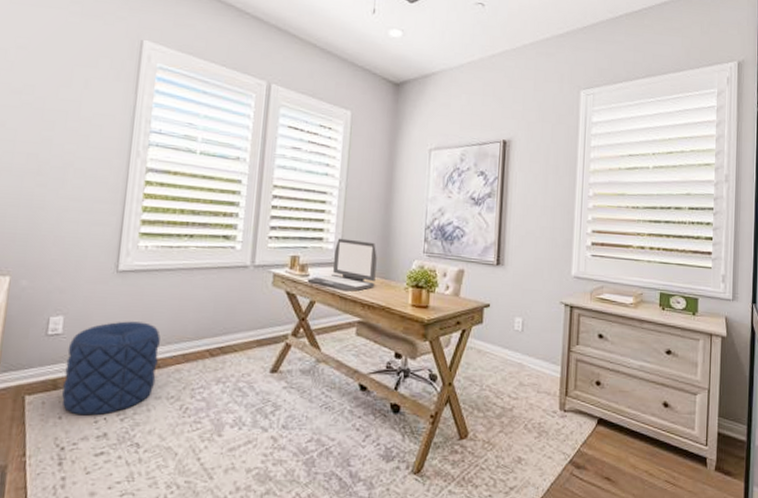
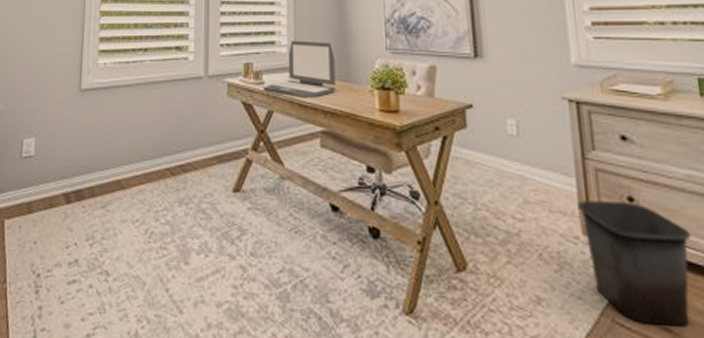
pouf: present [62,321,160,416] -> none [36,141,122,241]
waste bin: none [559,384,636,476] -> present [577,201,692,327]

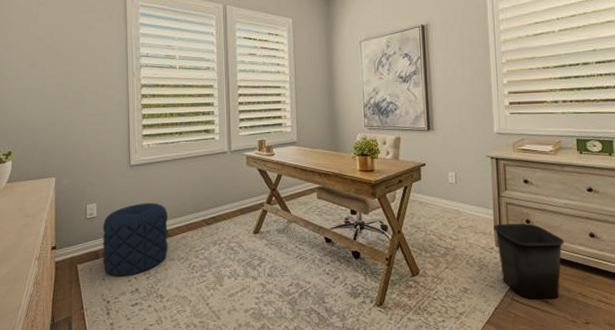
pouf: none [36,141,122,241] -> present [102,203,168,277]
laptop: present [263,40,336,99] -> none [274,122,328,165]

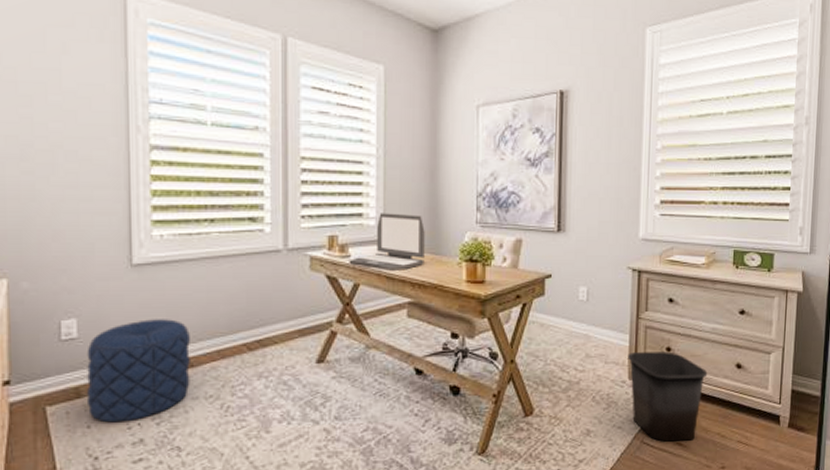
laptop: none [274,122,328,165] -> present [349,213,425,272]

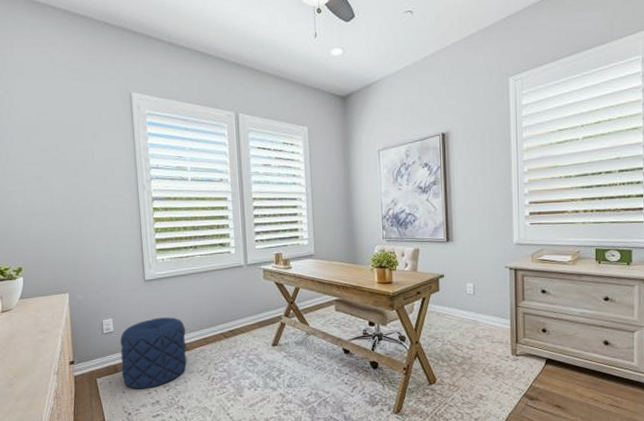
laptop: present [349,213,425,272] -> none [291,234,346,278]
waste bin: present [628,351,708,442] -> none [510,332,579,405]

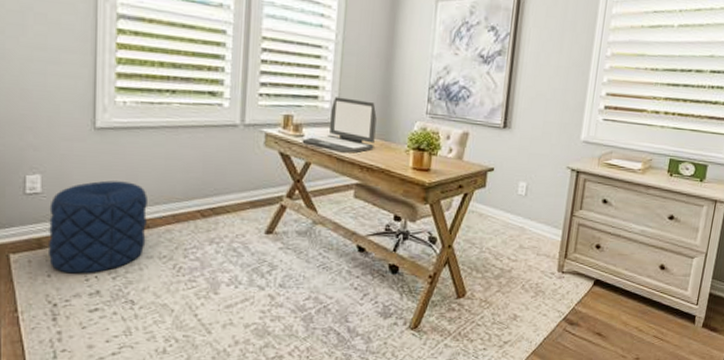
laptop: none [291,234,346,278] -> present [302,97,377,154]

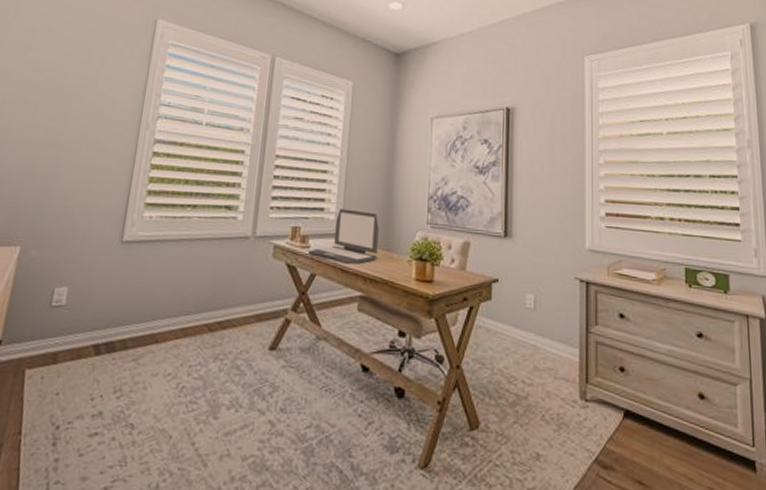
pouf: present [49,180,147,274] -> none [61,293,160,392]

